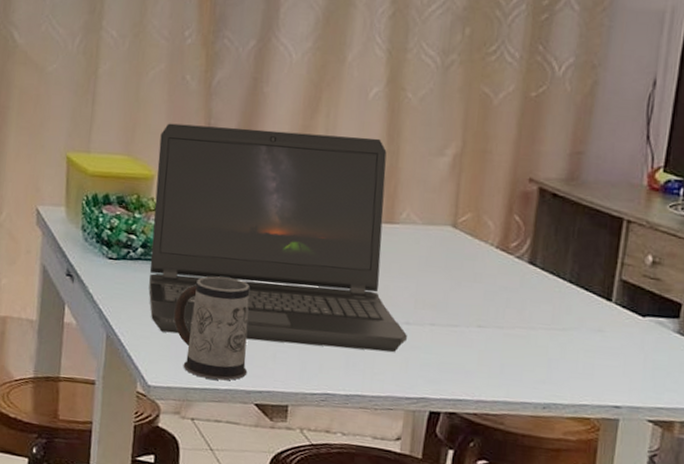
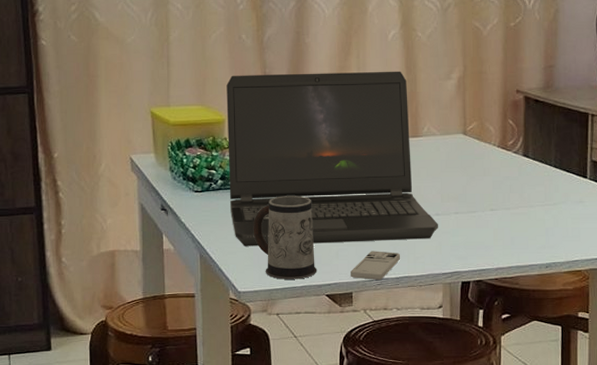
mobile phone: none [288,357,355,395] -> present [351,251,401,280]

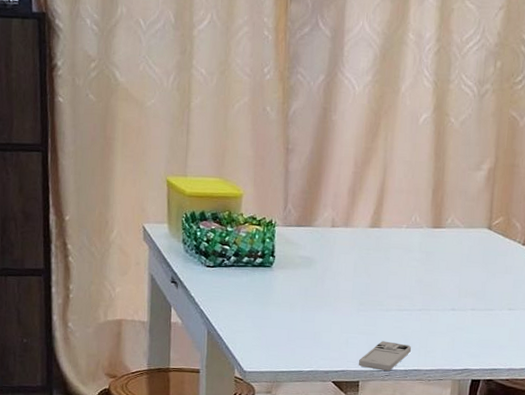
laptop computer: present [226,71,438,246] -> none [241,149,453,334]
mug: present [253,196,317,279] -> none [263,278,326,364]

